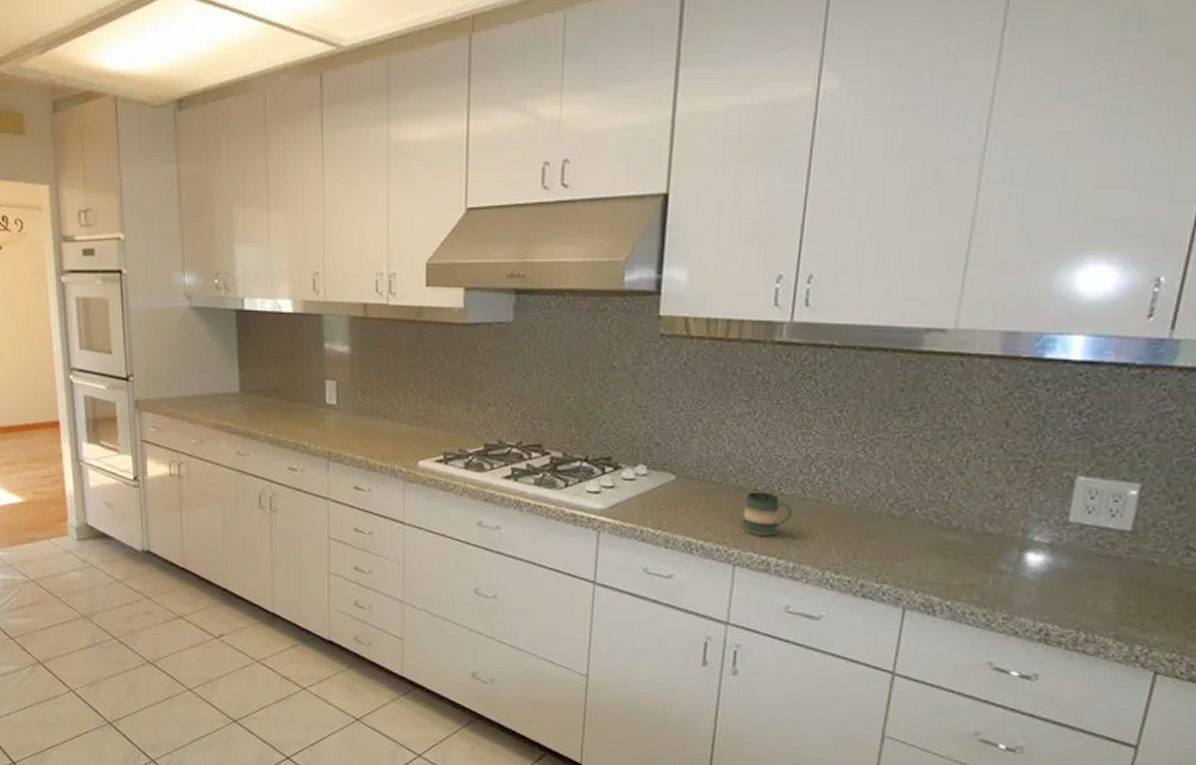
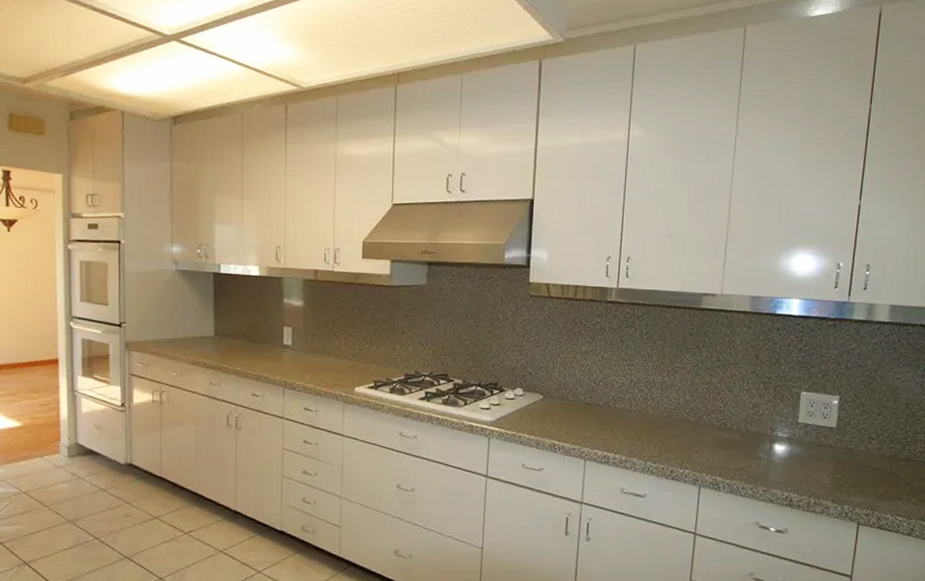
mug: present [742,491,793,536] -> none [590,406,624,438]

